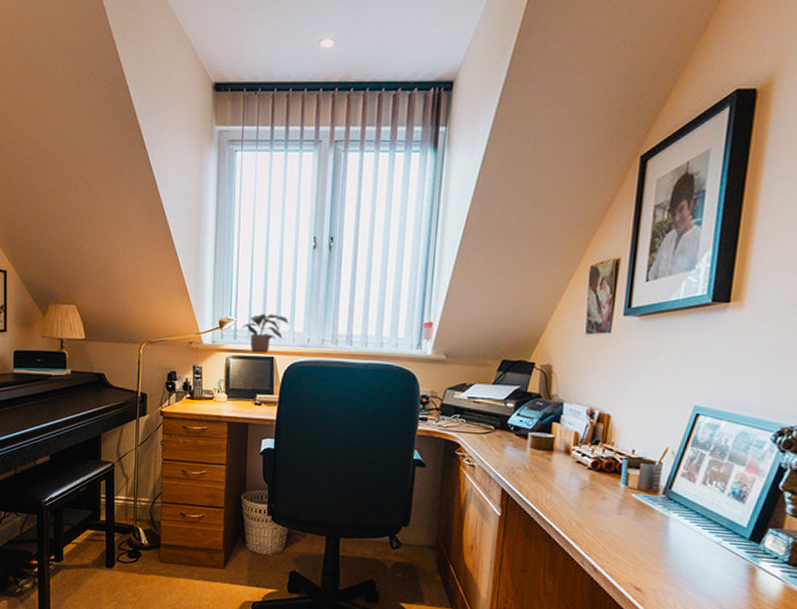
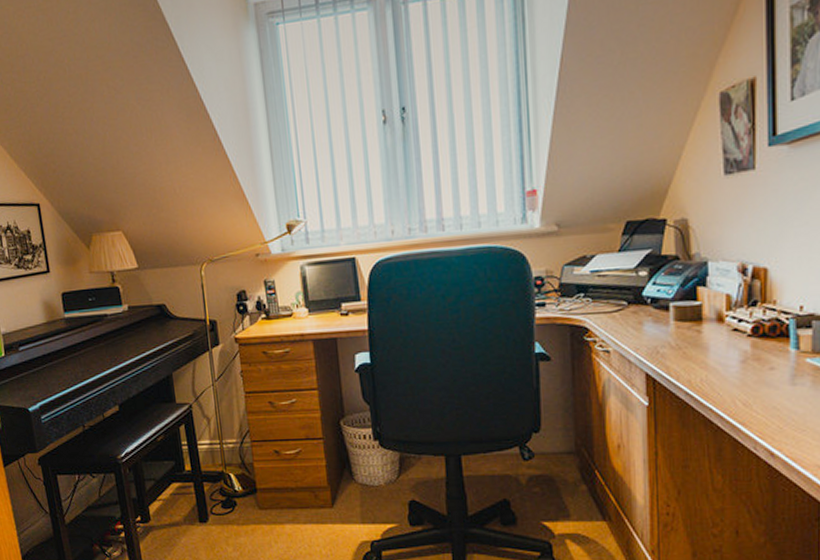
potted plant: present [241,313,289,354] -> none [313,207,367,256]

